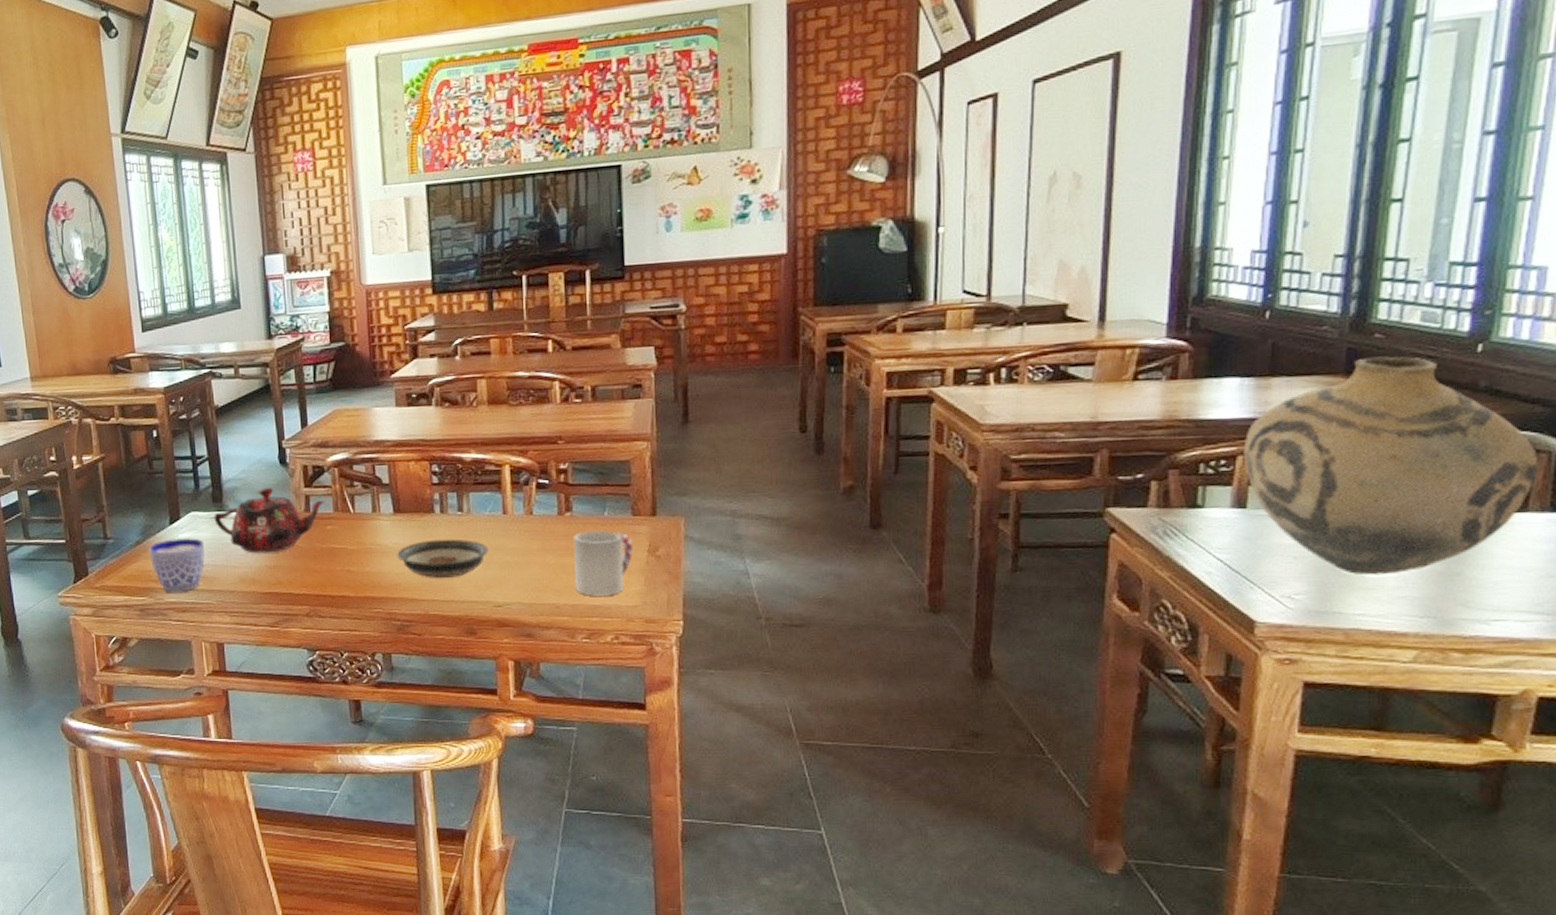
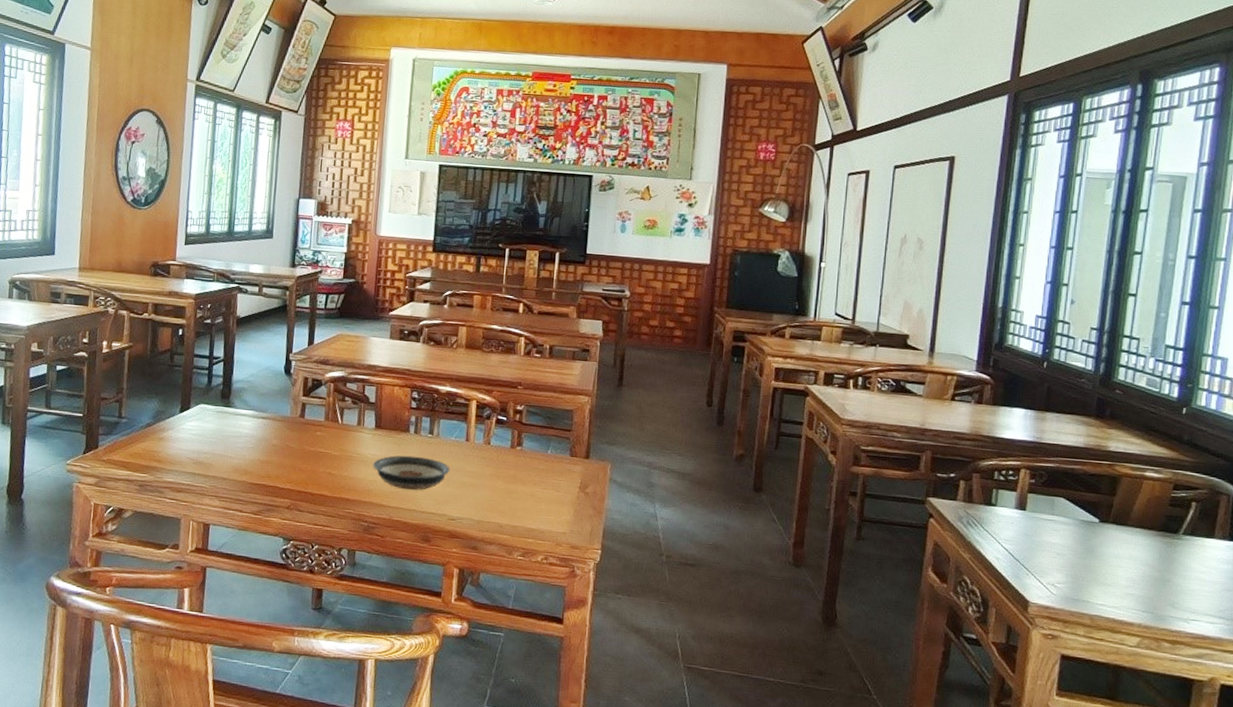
cup: present [149,537,205,592] -> none [157,425,208,474]
teapot: present [214,487,325,553] -> none [220,391,319,449]
cup: present [574,530,633,596] -> none [517,464,568,522]
vase: present [1243,356,1537,576] -> none [1025,407,1221,576]

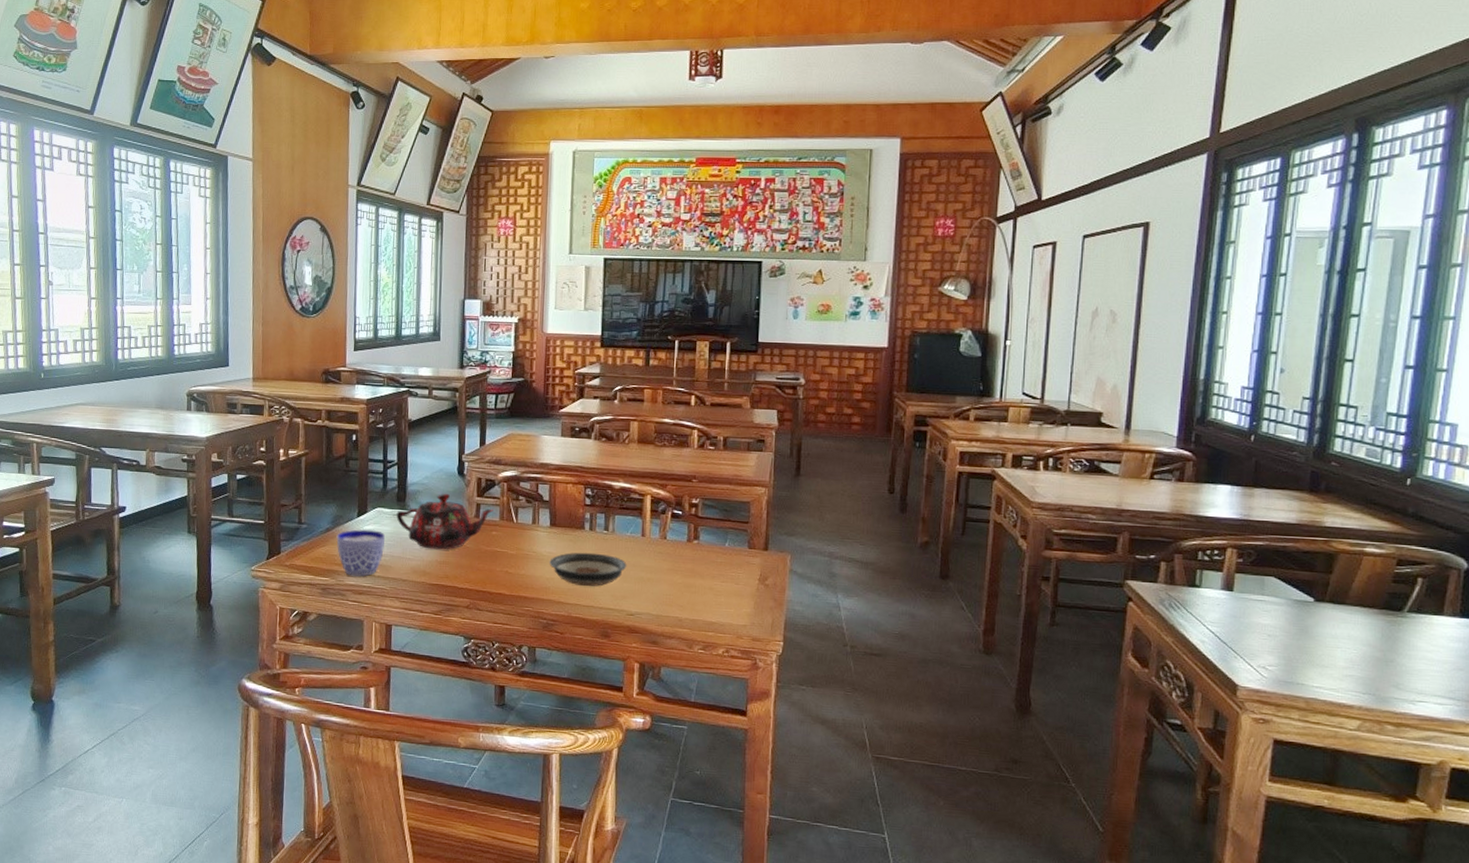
cup: none [157,425,208,474] -> present [336,528,386,577]
teapot: none [220,391,319,449] -> present [396,493,493,550]

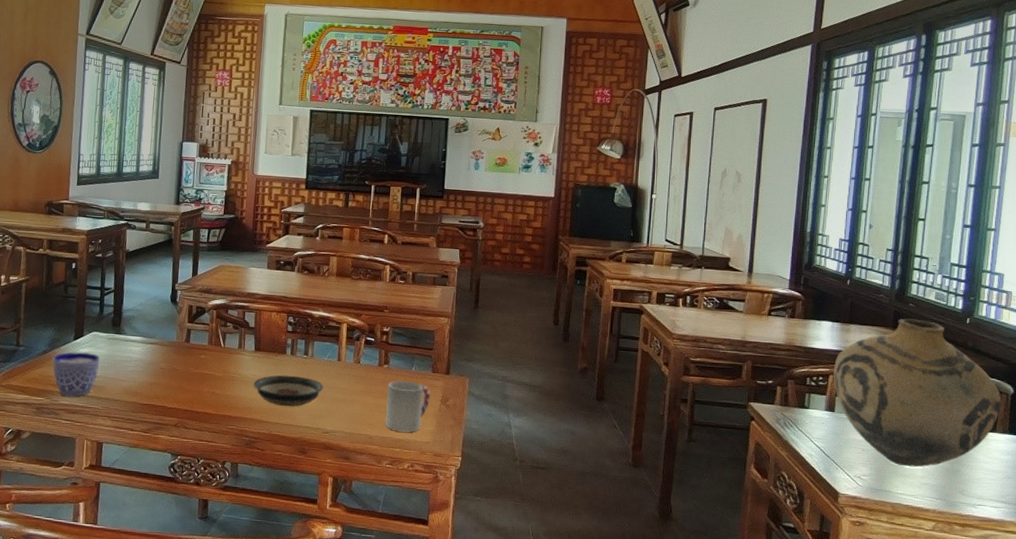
teapot: present [396,493,493,550] -> none [111,319,203,372]
cup: none [697,557,746,615] -> present [385,380,430,432]
vase: none [1231,480,1450,657] -> present [833,318,1001,468]

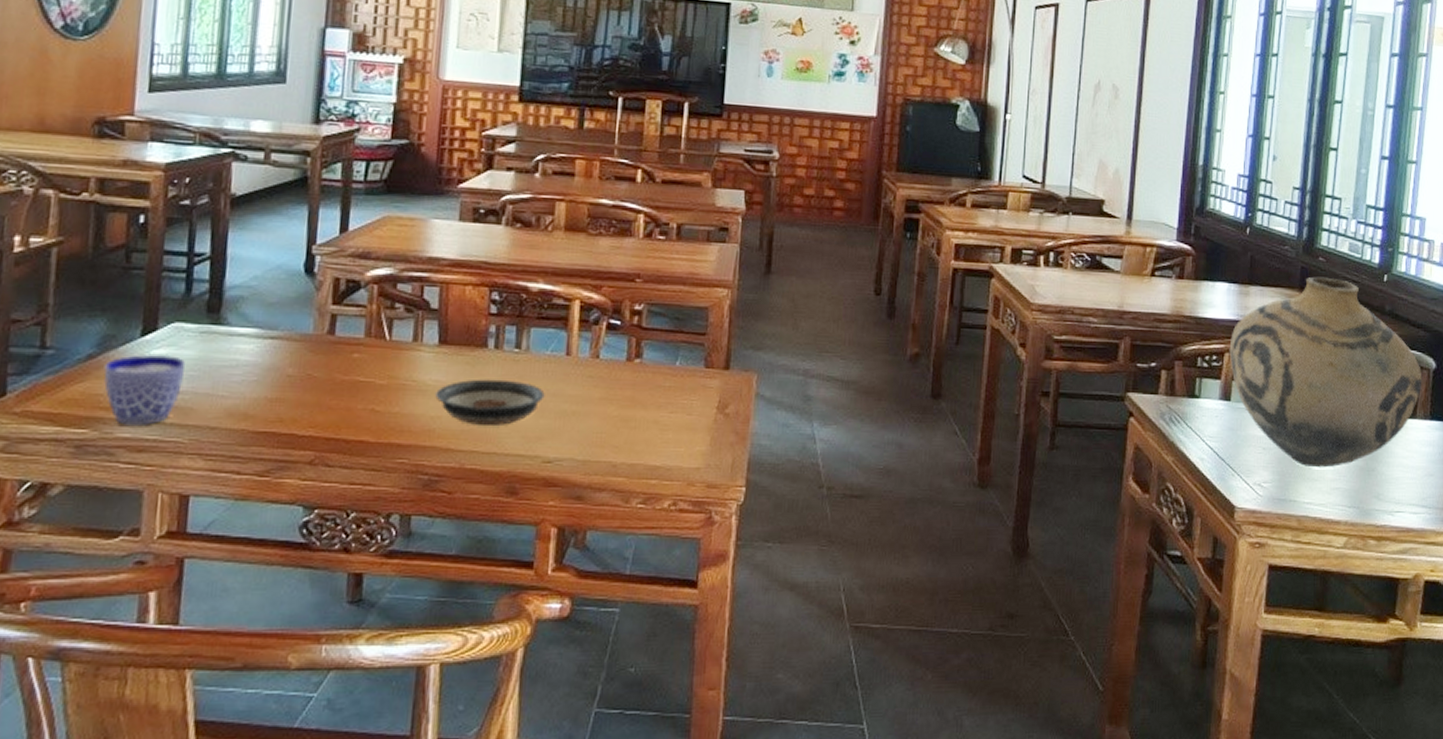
cup: present [385,380,430,432] -> none [636,380,702,455]

